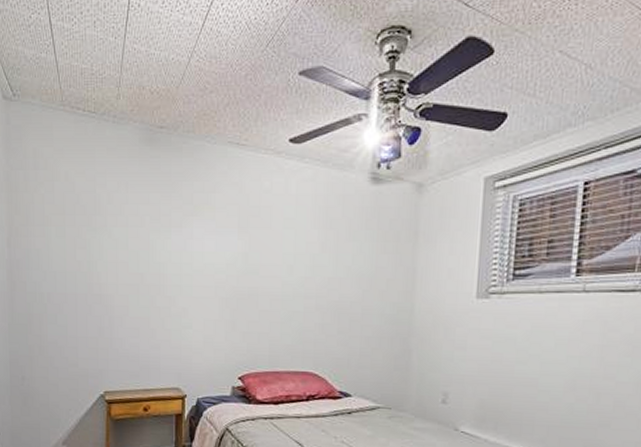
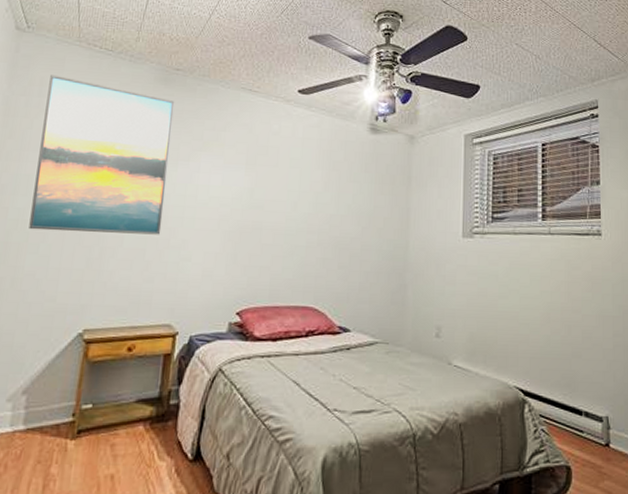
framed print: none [42,145,162,304] -> present [28,74,175,235]

